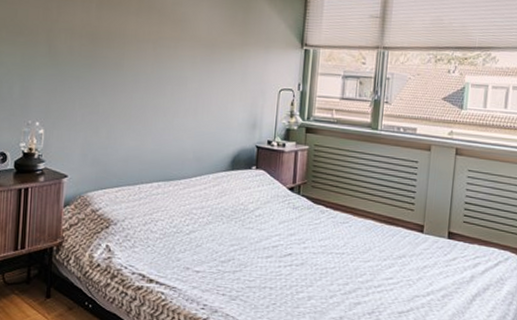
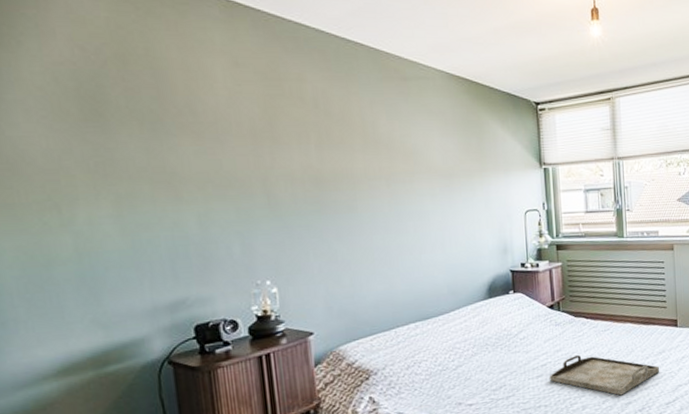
serving tray: none [279,242,396,294] -> present [550,354,659,396]

